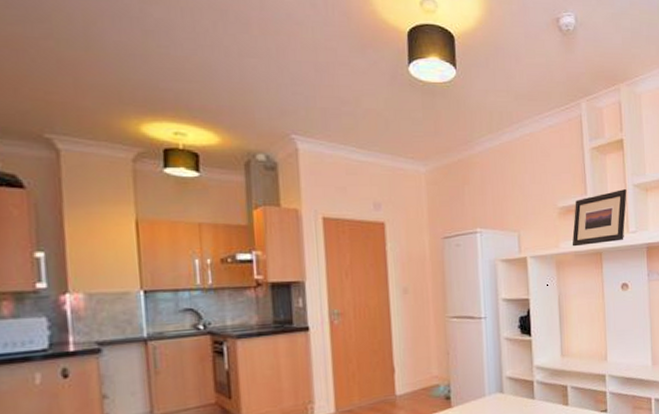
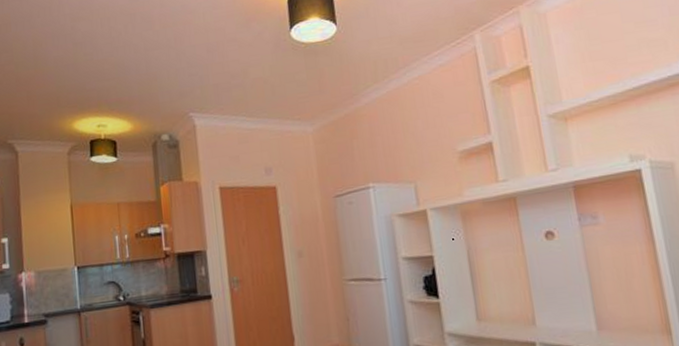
picture frame: present [572,189,627,247] -> none [477,122,543,194]

